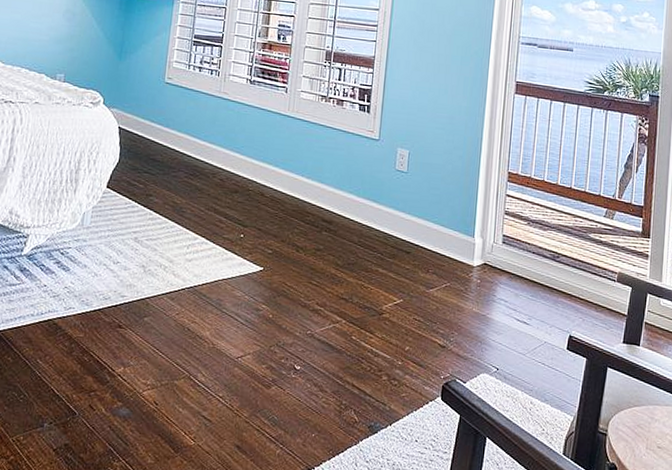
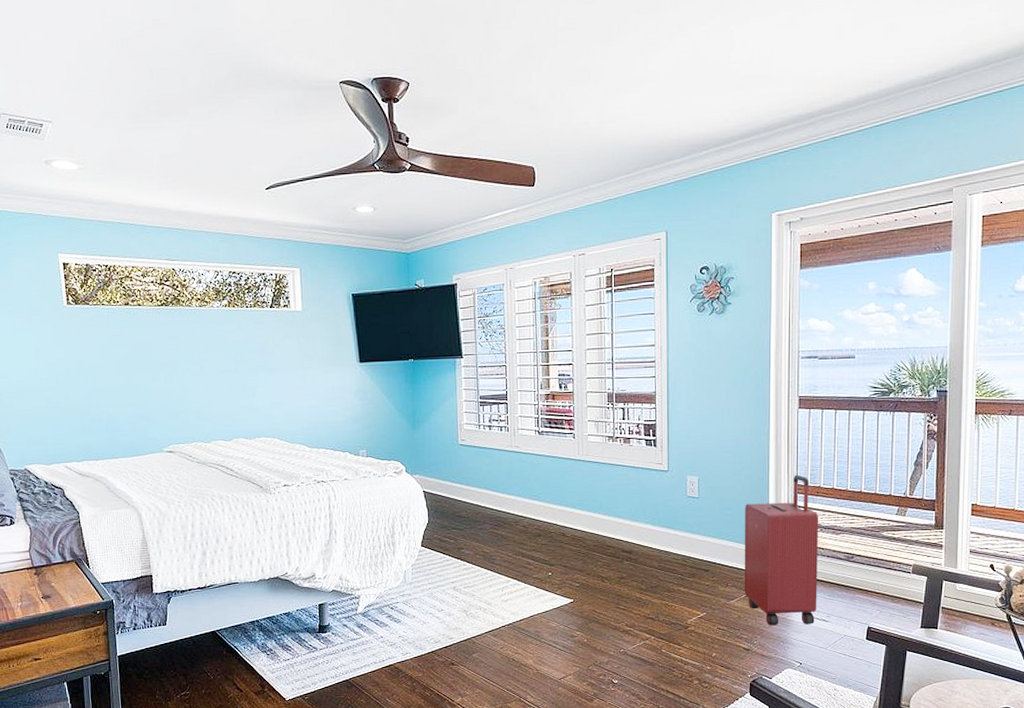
suitcase: none [445,161,528,326] -> present [744,475,819,626]

